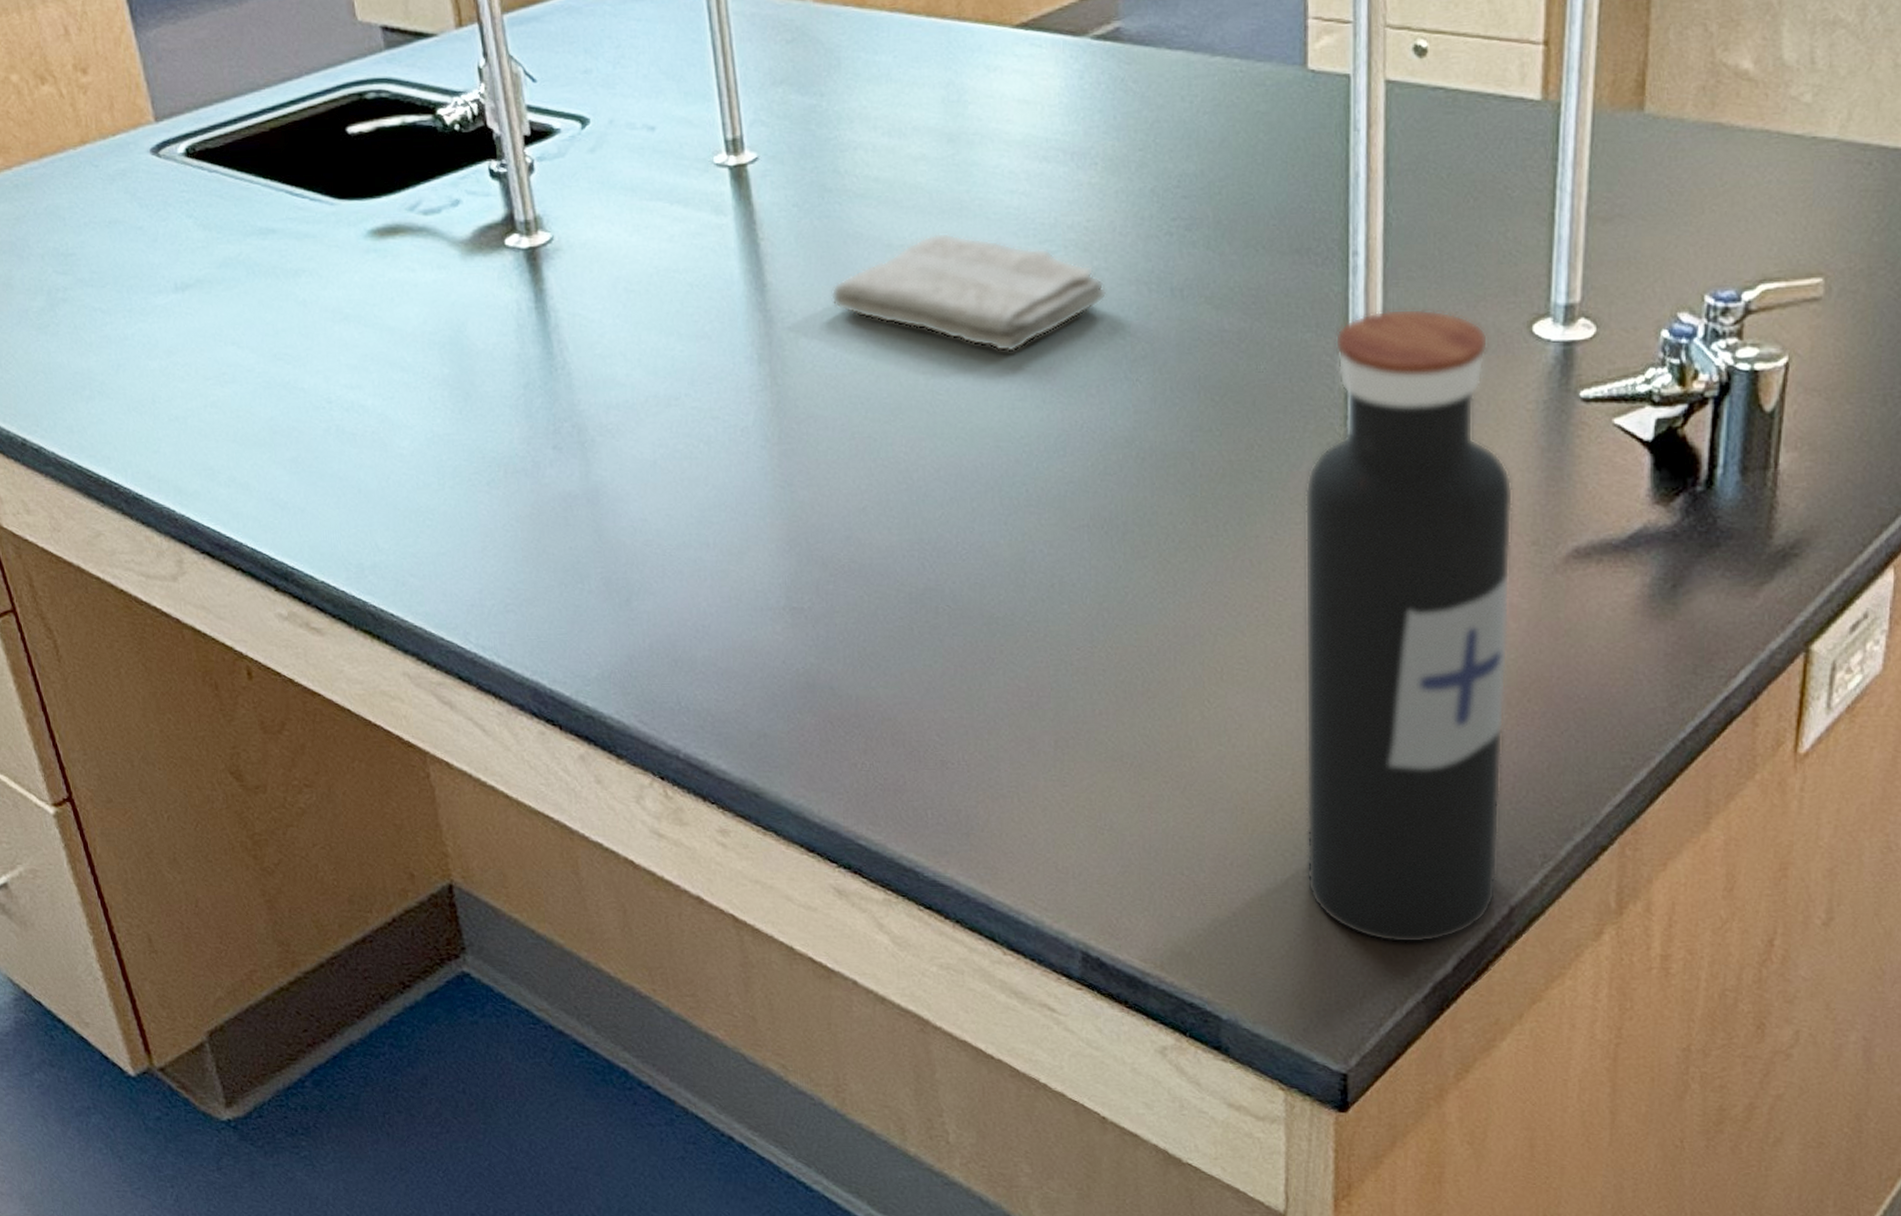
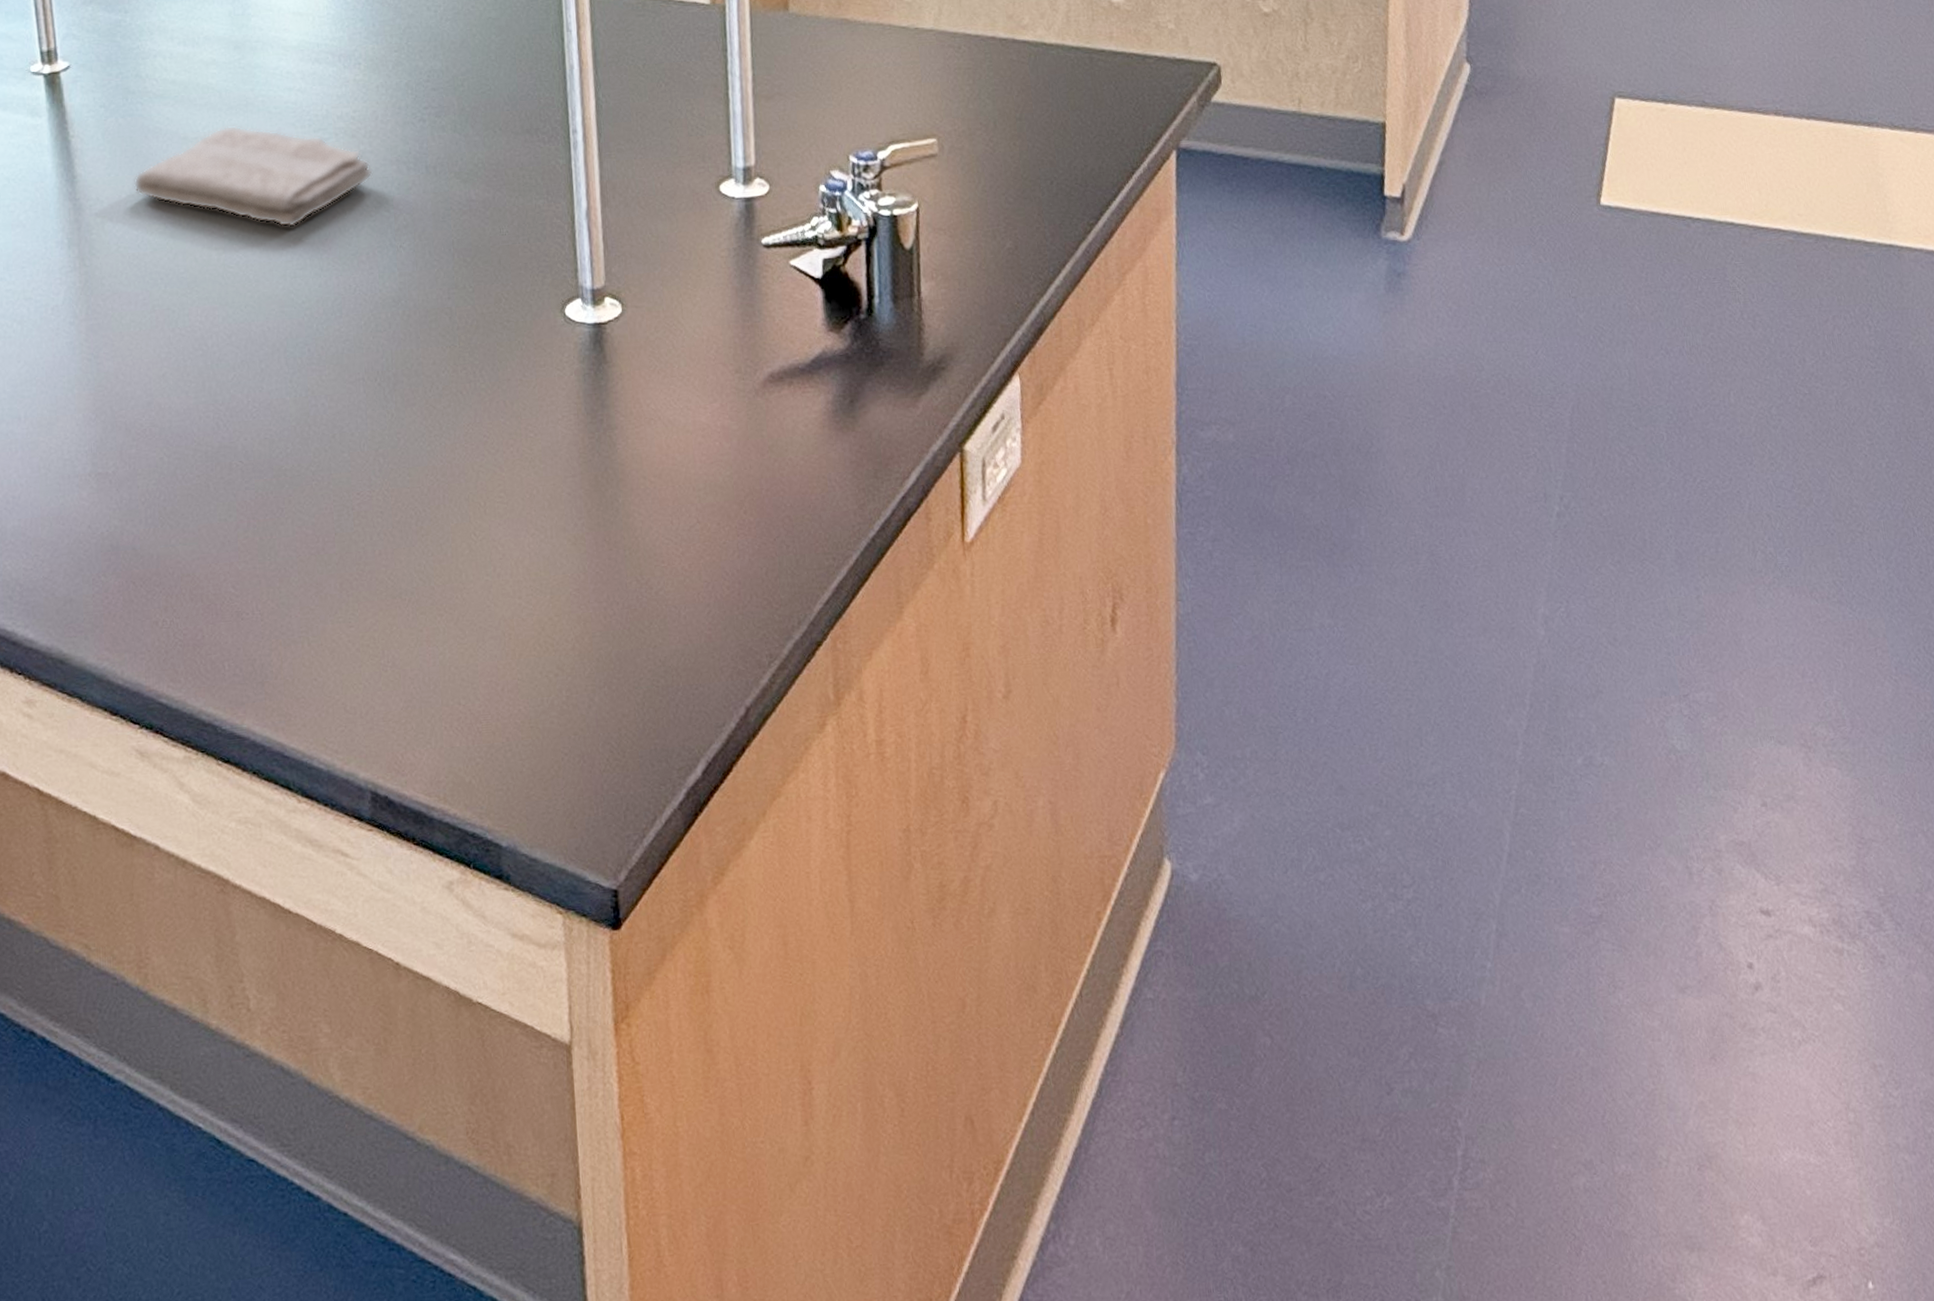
water bottle: present [1304,308,1514,944] -> none [546,175,733,754]

